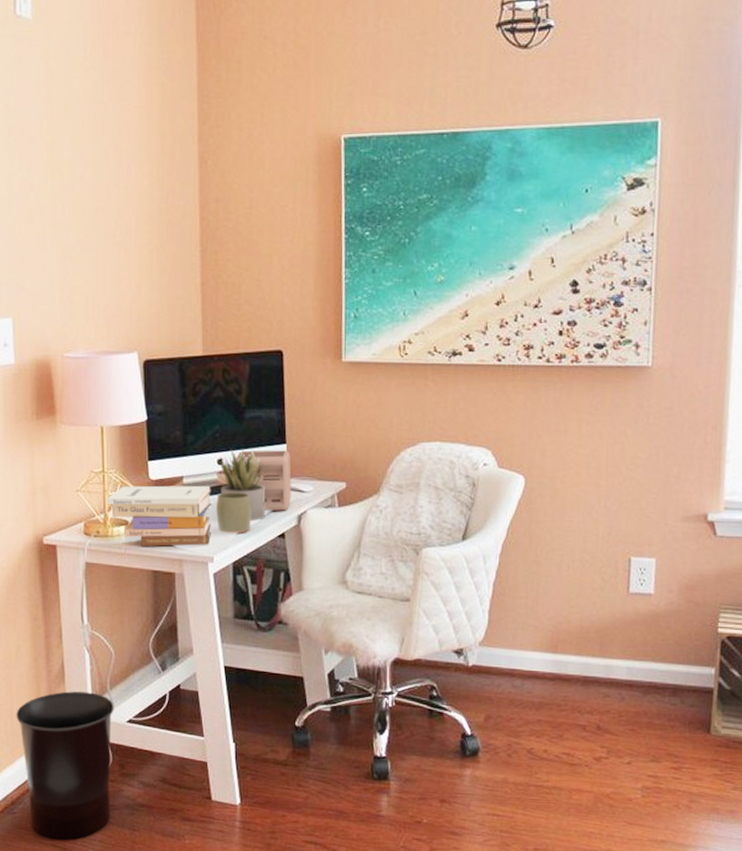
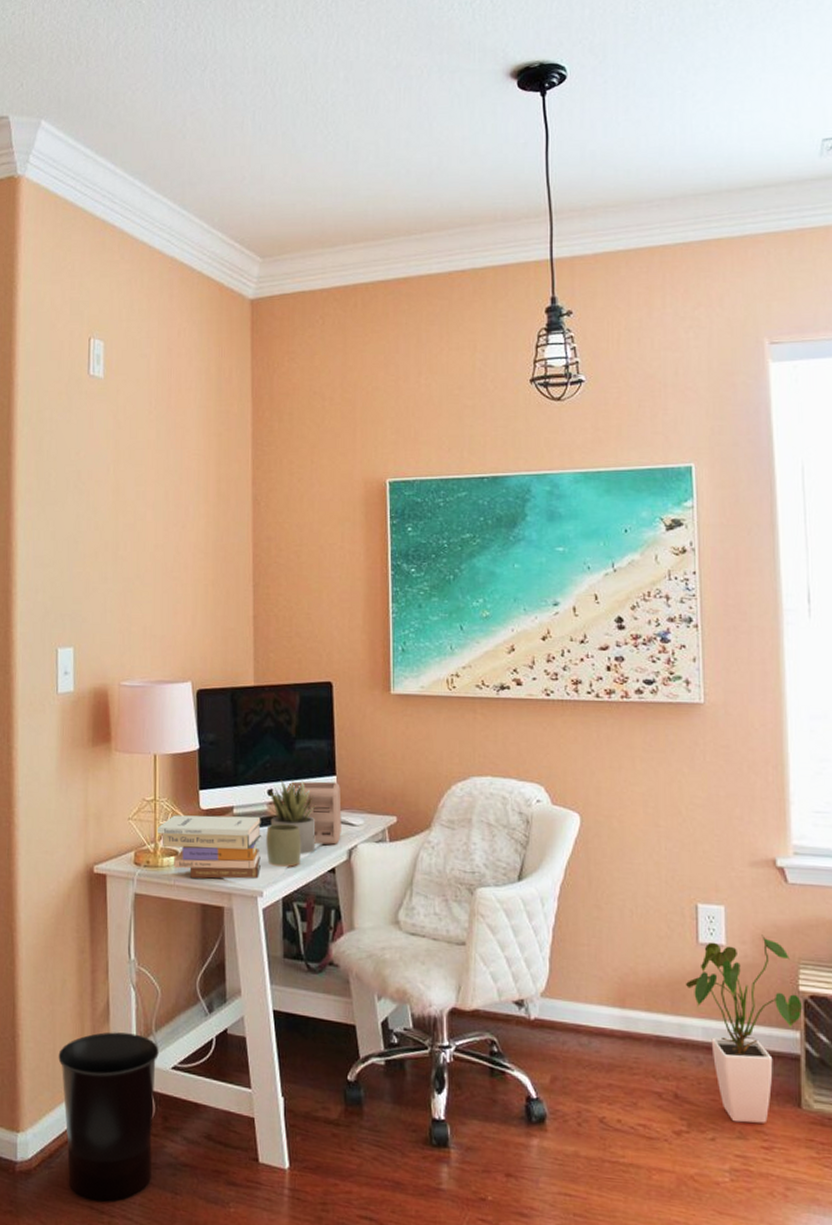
house plant: none [613,583,720,748] -> present [685,935,803,1123]

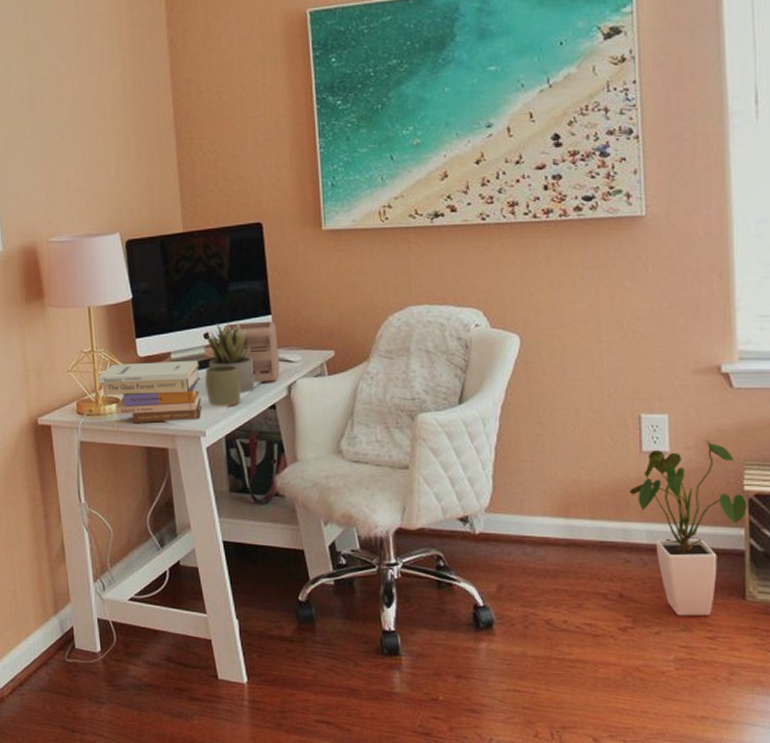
waste bin: present [58,1032,159,1201] -> none [20,570,117,721]

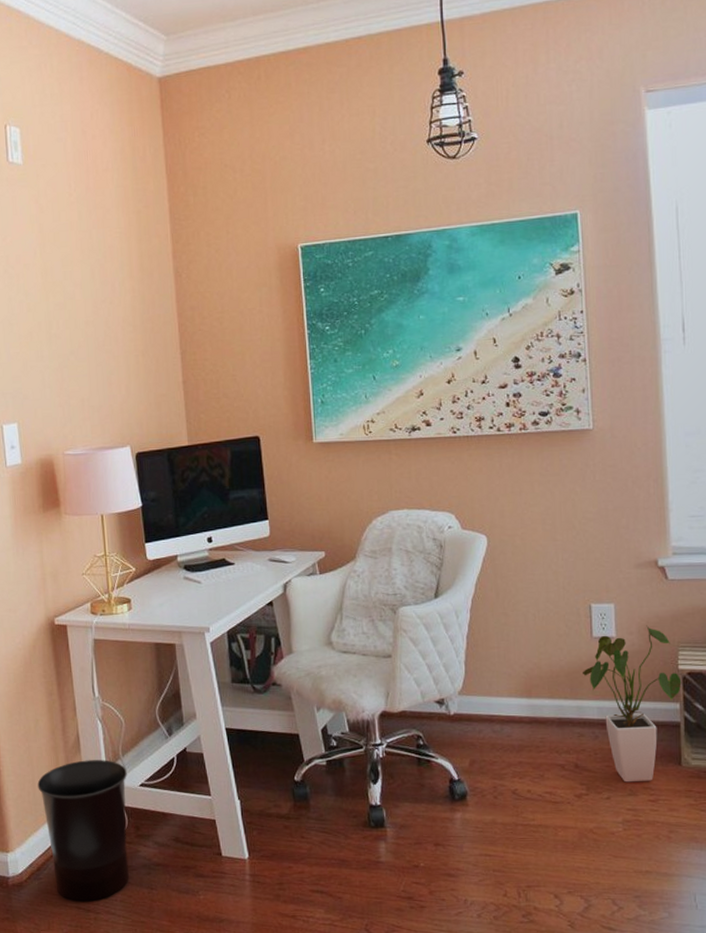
waste bin: none [20,570,117,721] -> present [37,760,129,901]
books: present [96,360,202,424] -> none [109,562,206,622]
mug: present [205,365,241,406] -> none [208,567,241,604]
succulent plant: present [206,322,255,393] -> none [209,527,254,592]
desk organizer: present [223,321,280,382] -> none [224,525,276,582]

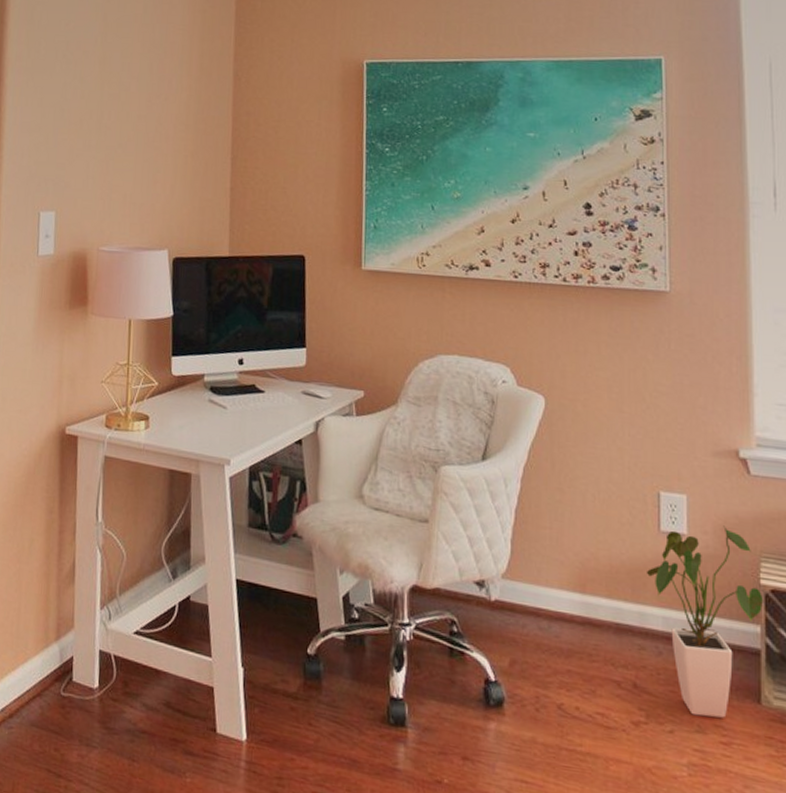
waste bin: present [37,760,129,901] -> none [23,593,122,765]

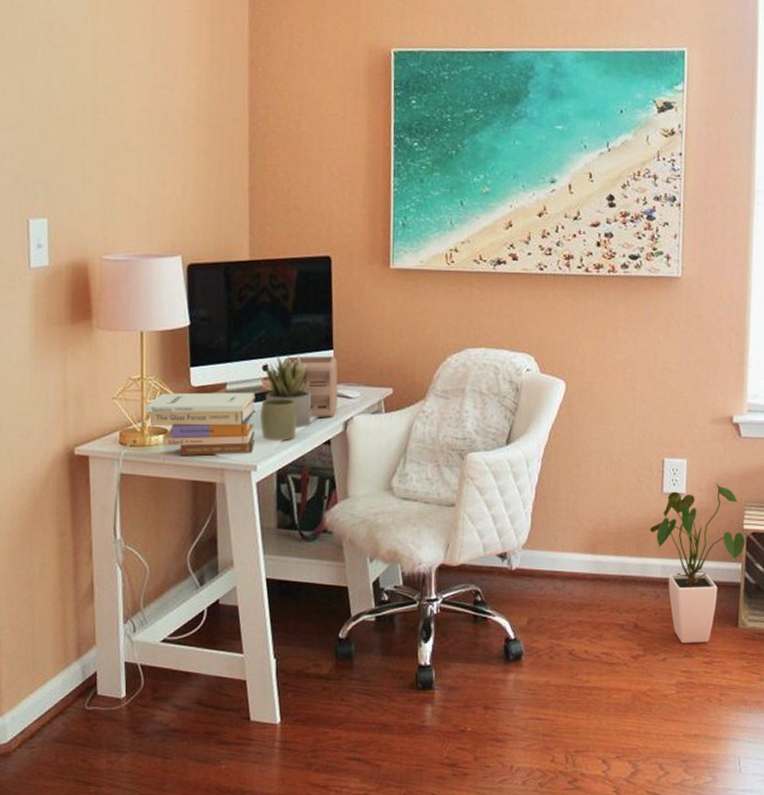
books: none [128,380,232,447] -> present [144,392,257,456]
mug: none [235,393,270,437] -> present [260,399,297,441]
succulent plant: none [239,349,285,425] -> present [264,355,312,427]
desk organizer: none [257,352,310,416] -> present [282,356,338,417]

